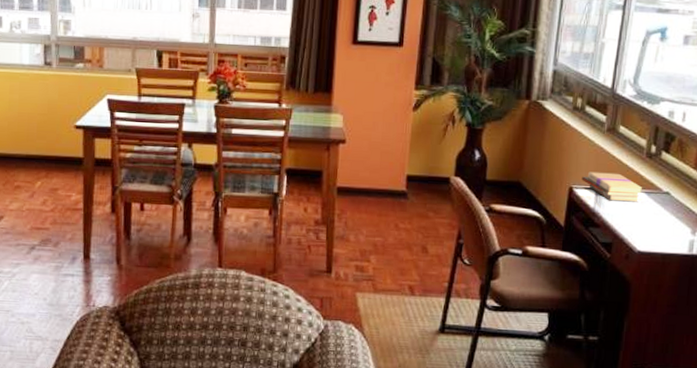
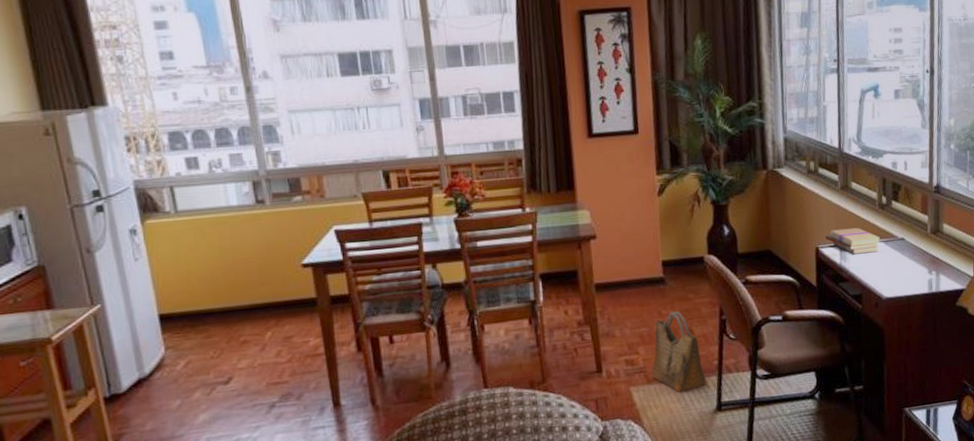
grocery bag: none [379,227,434,307] -> present [651,311,707,393]

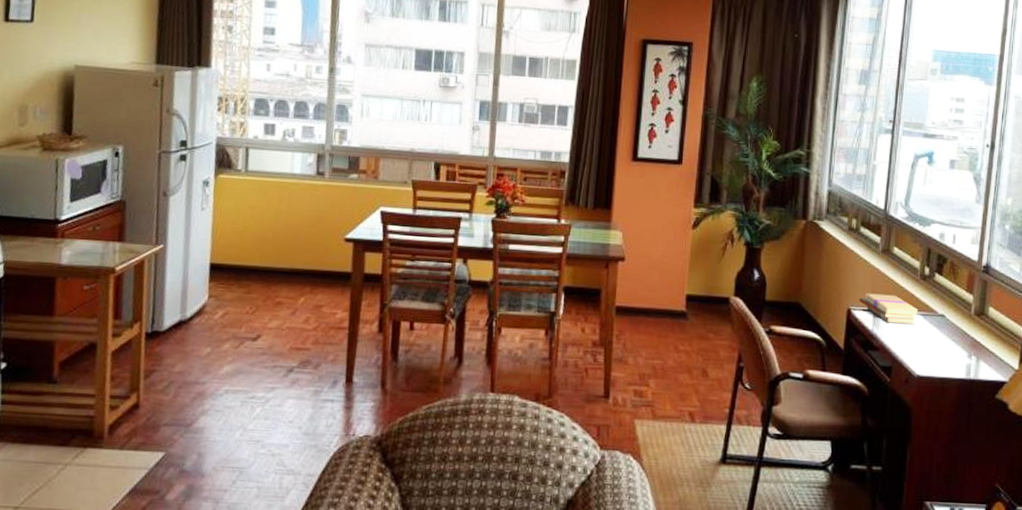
grocery bag: present [651,311,707,393] -> none [658,349,715,436]

